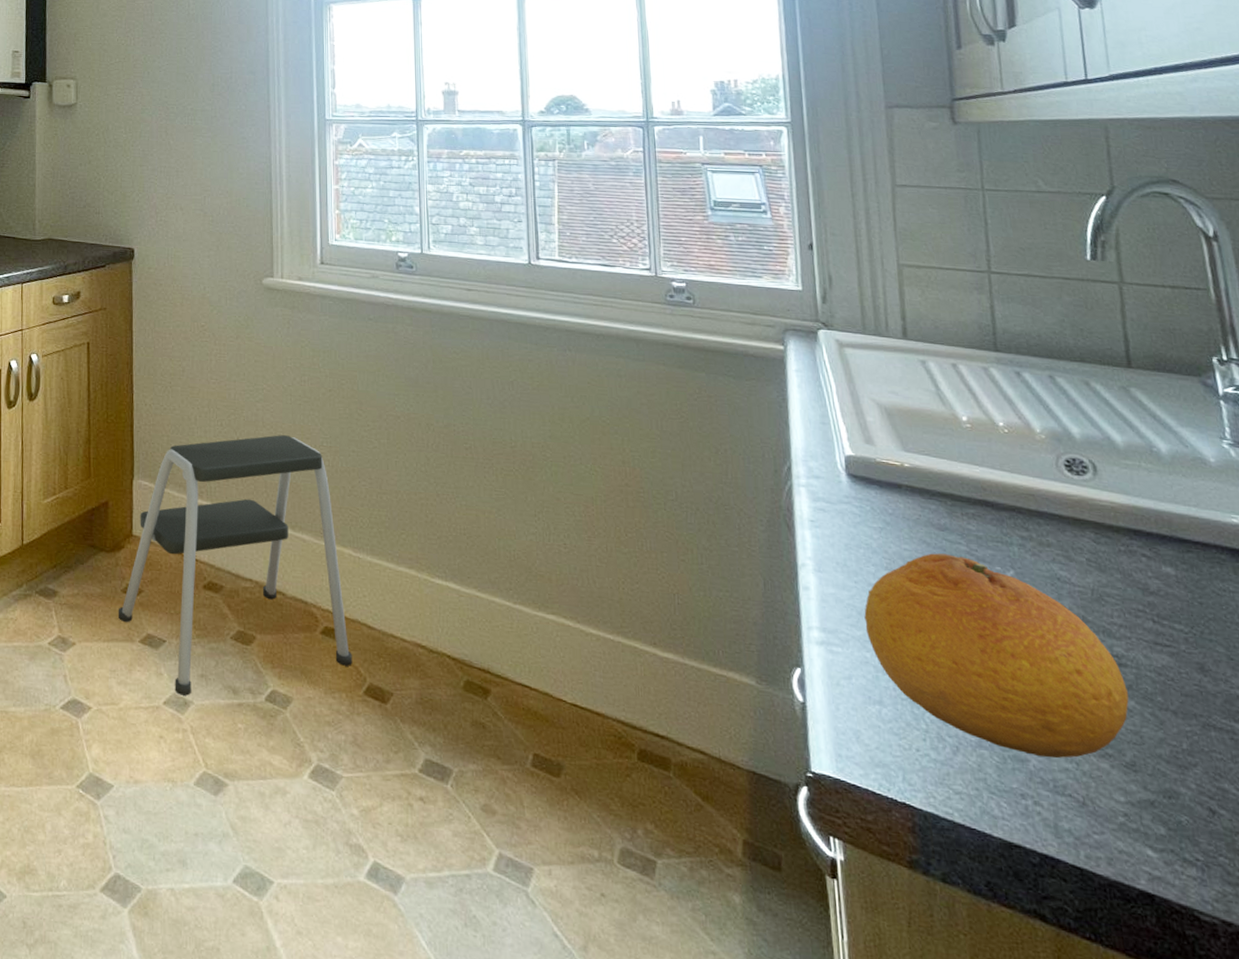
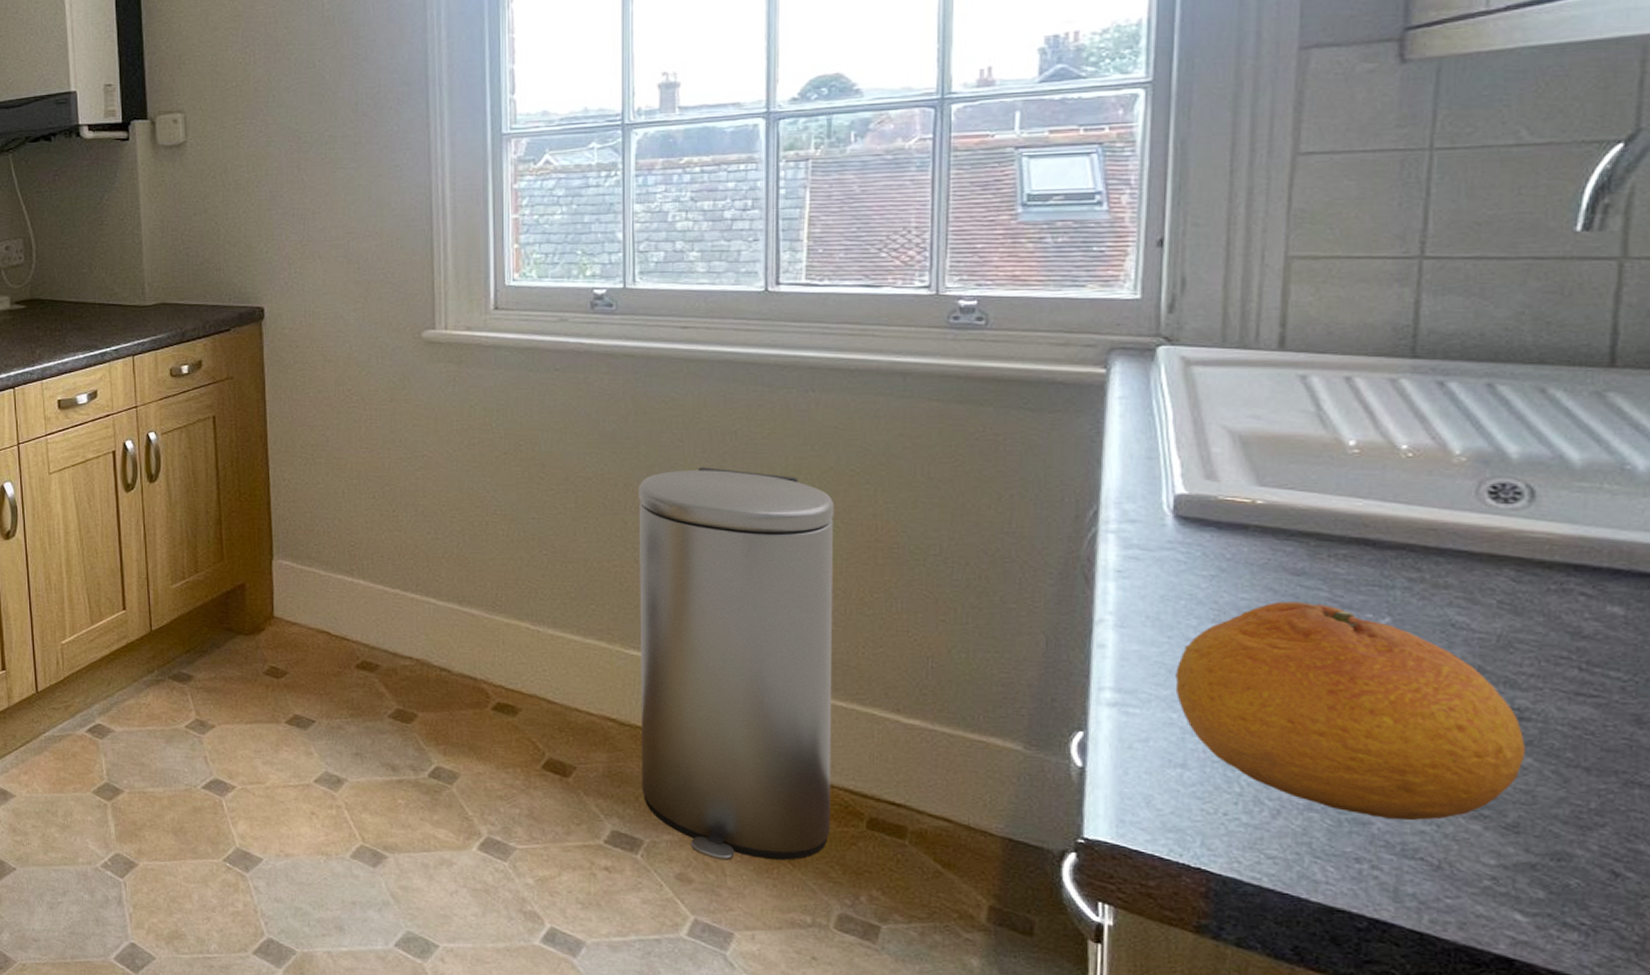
step stool: present [118,435,352,696] -> none [260,505,529,774]
pedal bin: none [438,412,608,792] -> present [638,467,835,861]

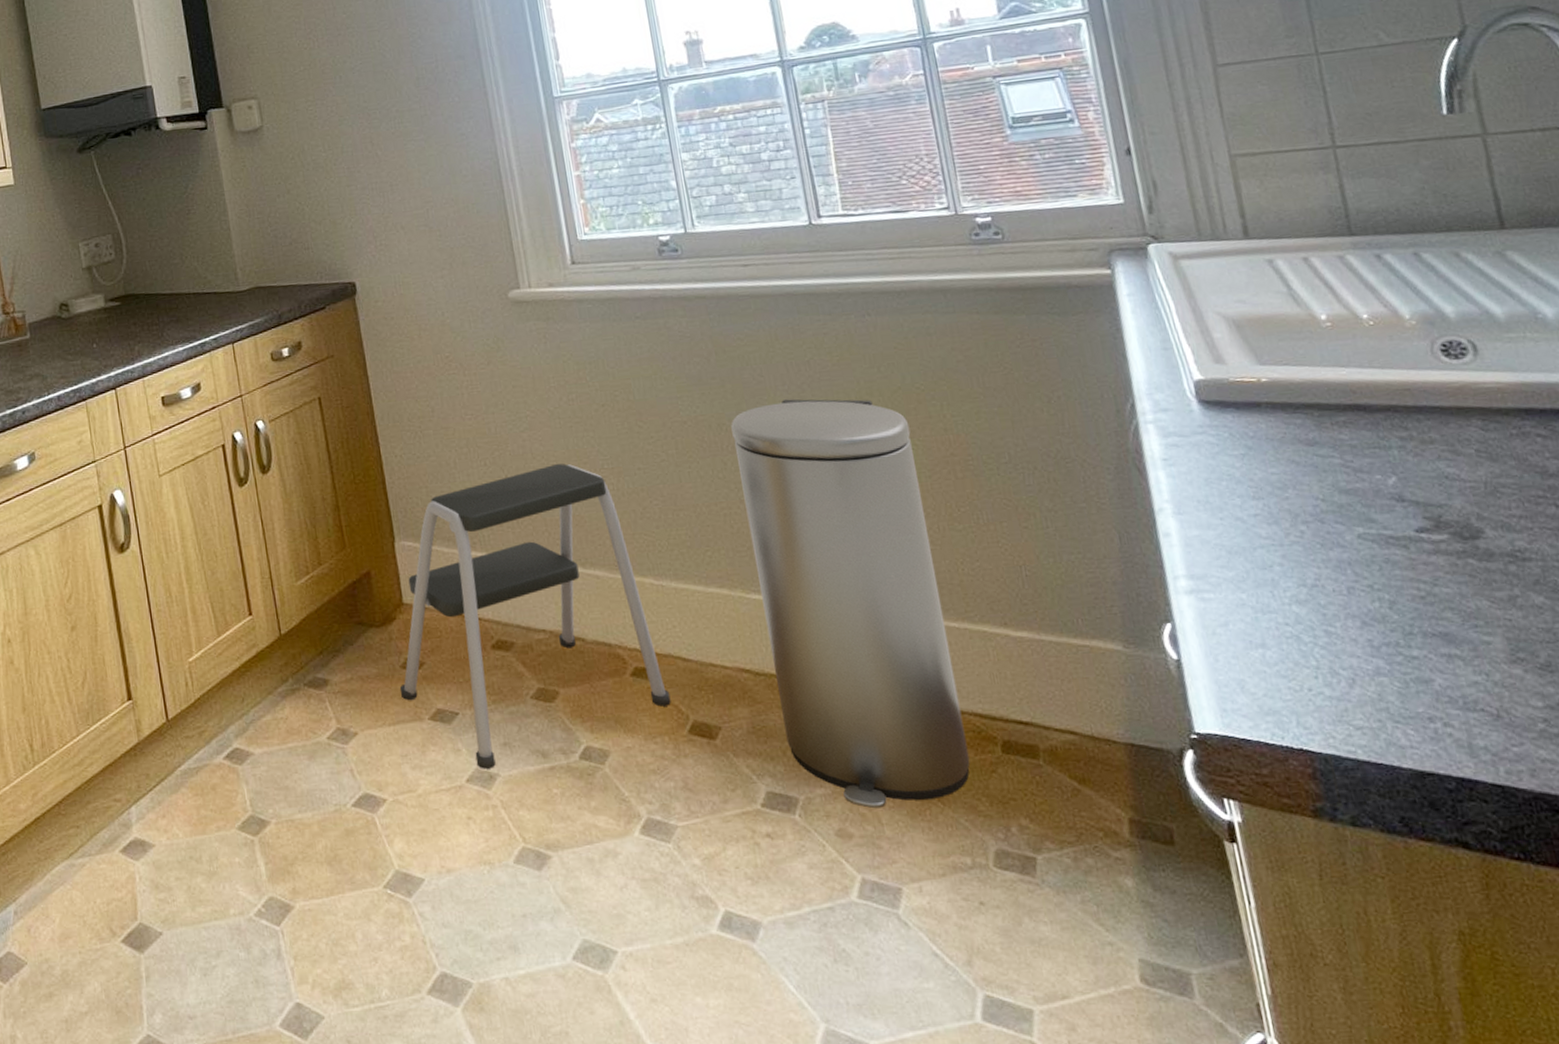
step stool: none [260,505,529,774] -> present [399,464,671,769]
fruit: present [1175,601,1525,820] -> none [1234,470,1538,674]

